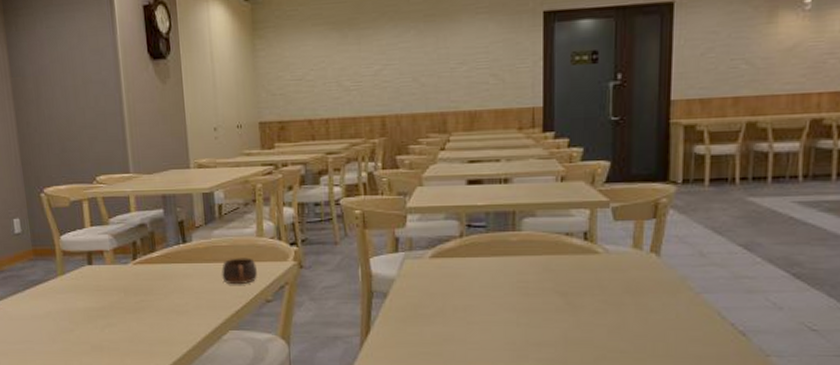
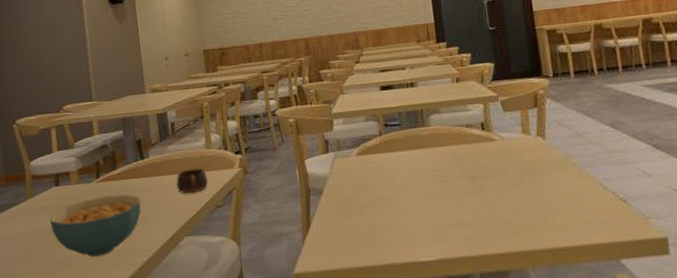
cereal bowl: none [82,280,182,343] -> present [49,194,141,257]

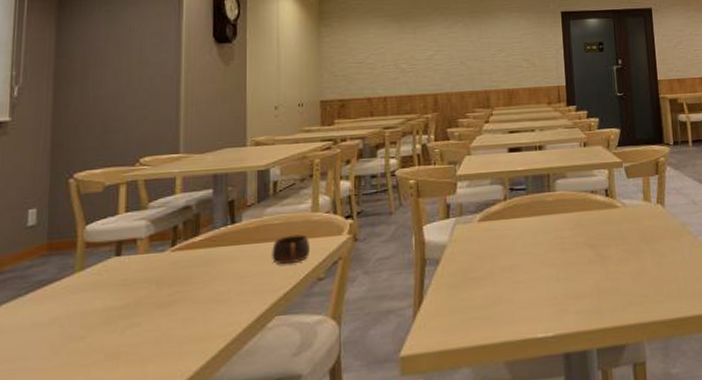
cereal bowl: present [49,194,141,257] -> none [101,265,225,345]

